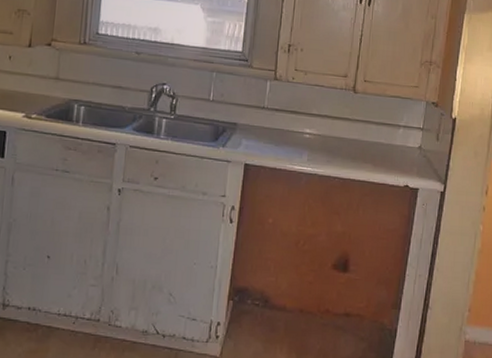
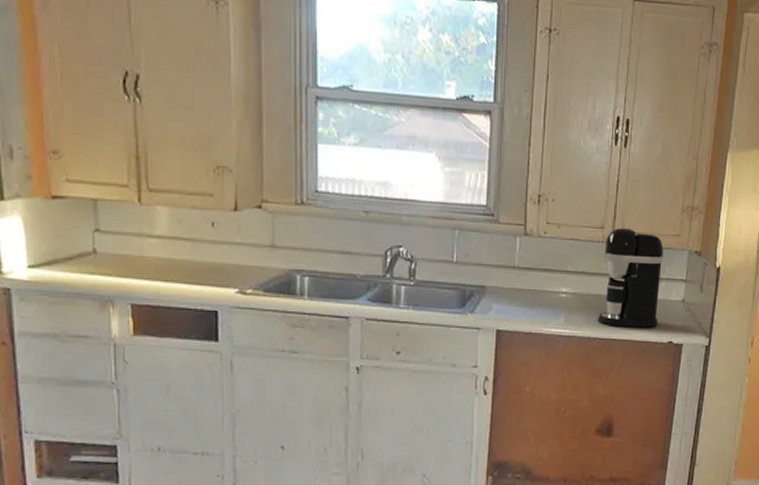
coffee maker: none [338,76,402,171] -> present [597,227,664,328]

